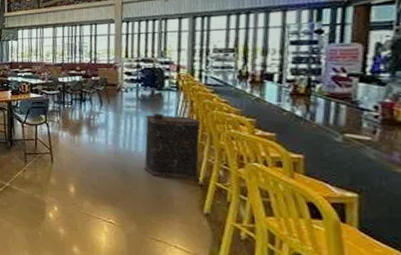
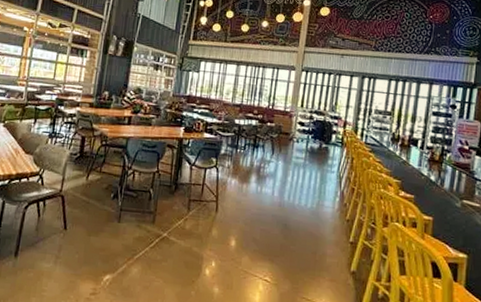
oil can: present [144,114,201,181] -> none [304,167,357,238]

